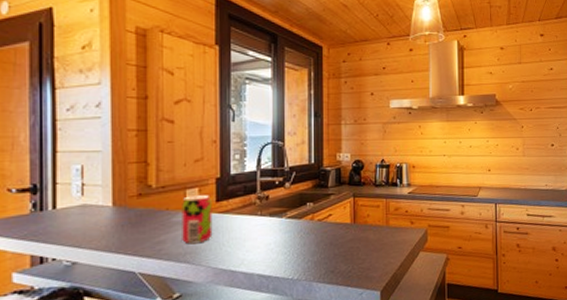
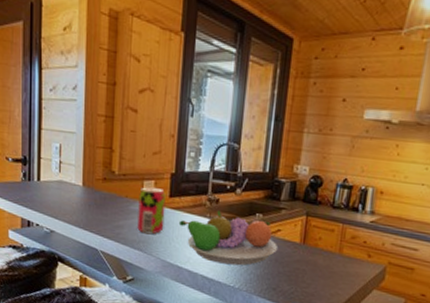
fruit bowl: none [228,206,332,259] -> present [178,210,279,266]

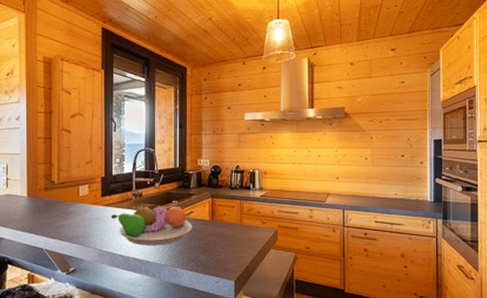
beverage can: present [137,187,166,235] -> none [76,190,99,230]

